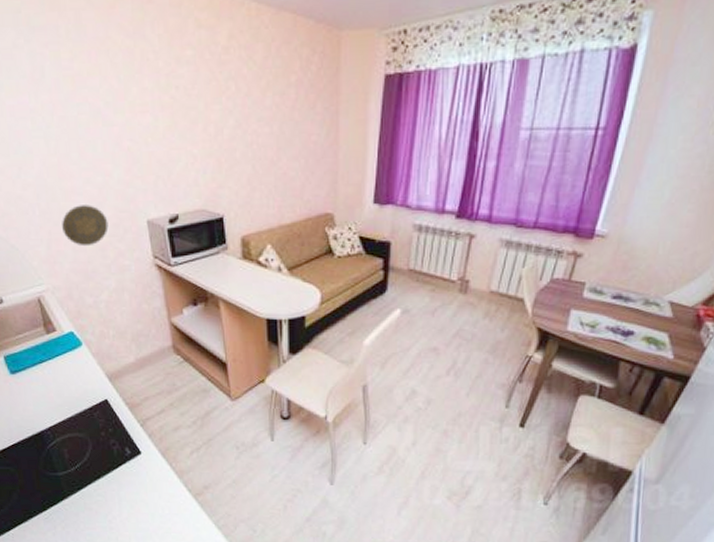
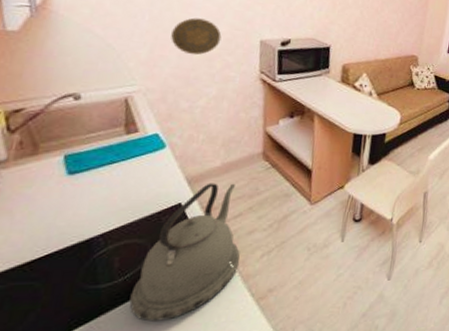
kettle: none [83,379,172,508] -> present [129,183,240,322]

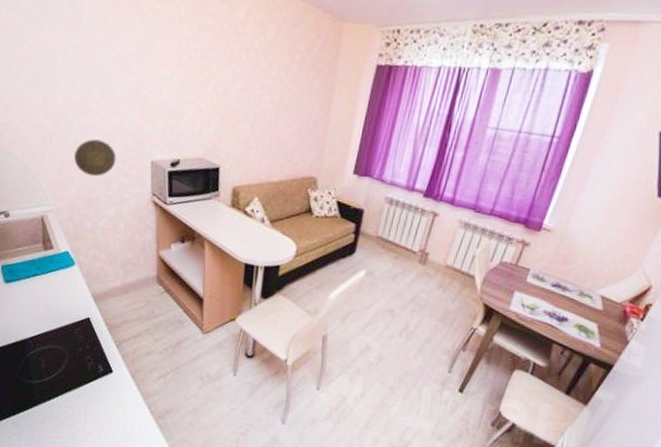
kettle: present [129,183,240,322] -> none [54,301,140,421]

